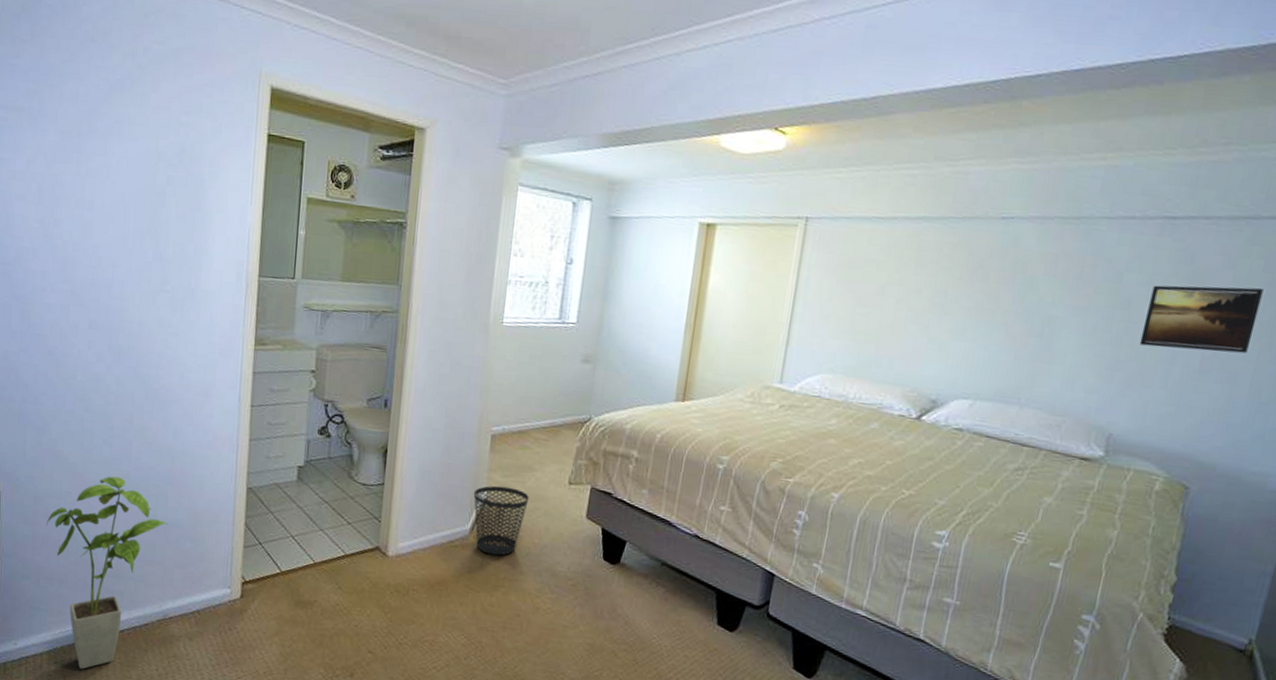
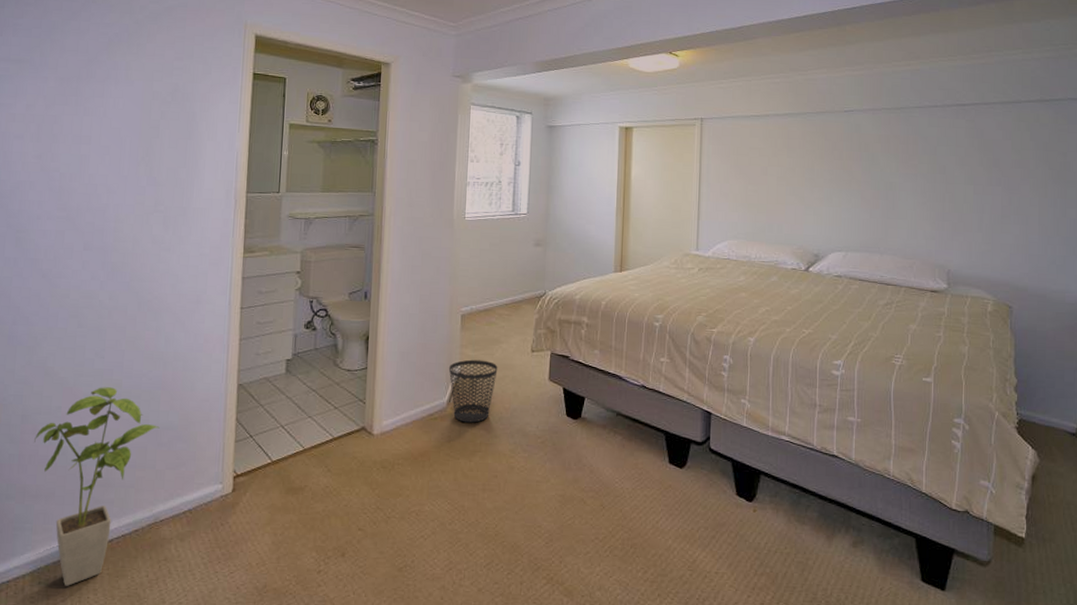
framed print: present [1139,285,1263,354] -> none [957,152,1033,201]

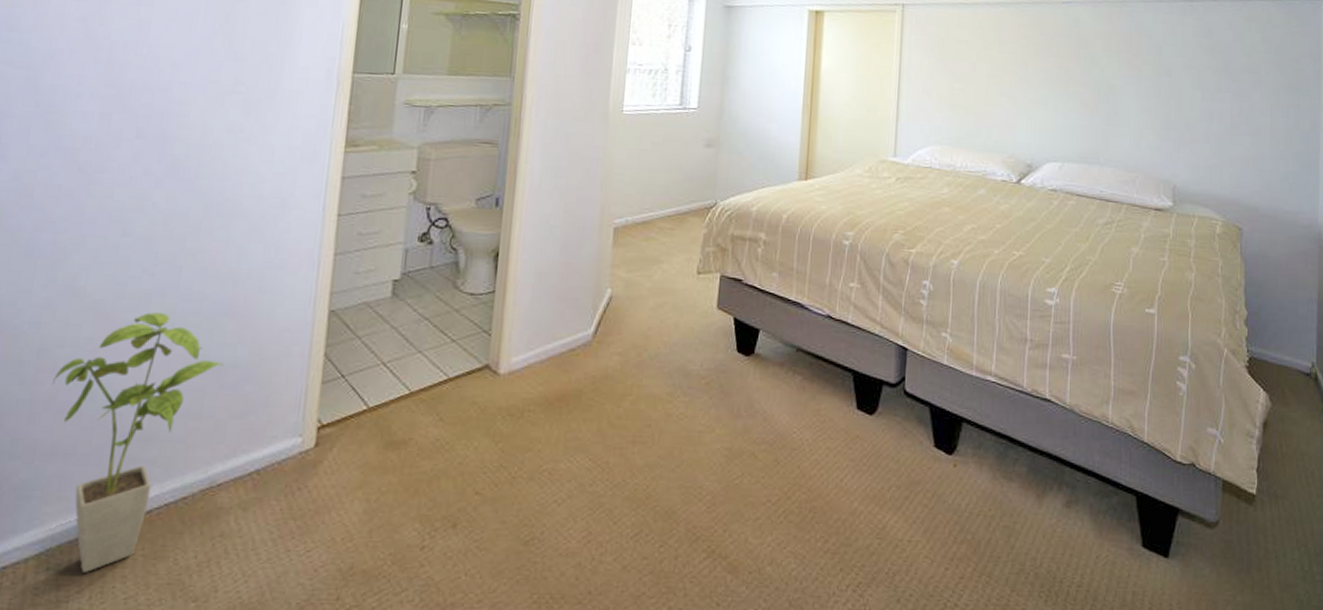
wastebasket: present [448,359,498,423] -> none [596,282,656,360]

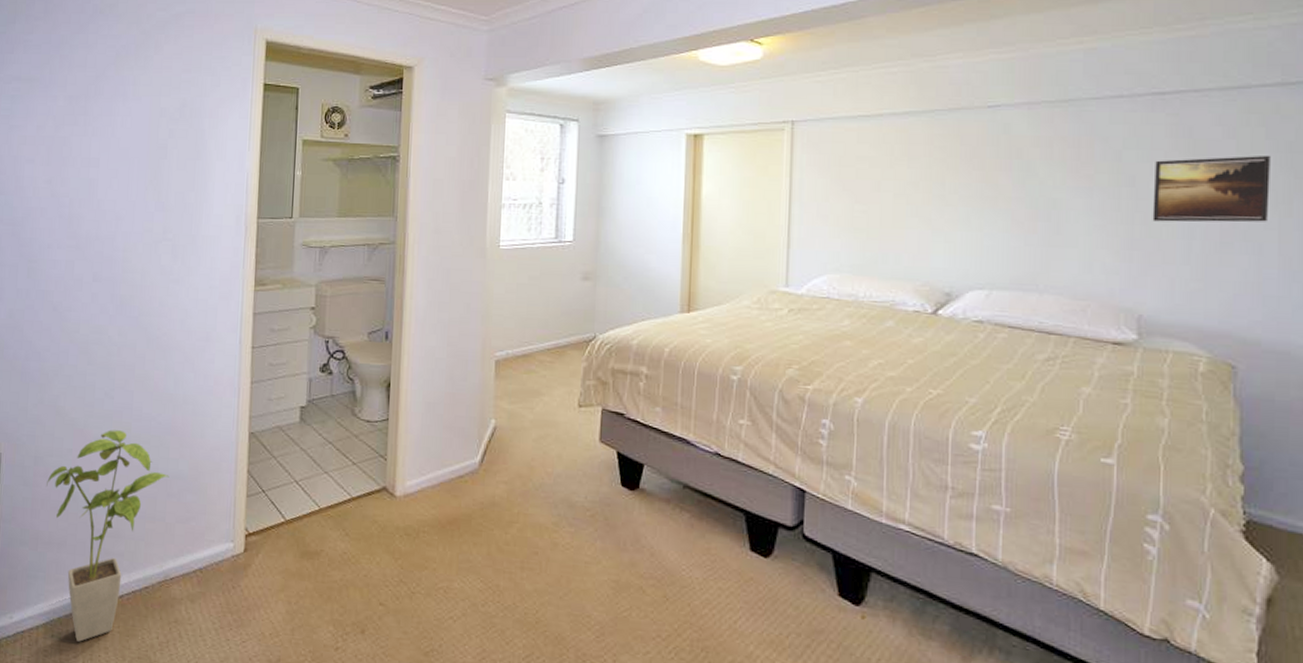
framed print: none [1183,55,1265,110] -> present [1152,155,1270,223]

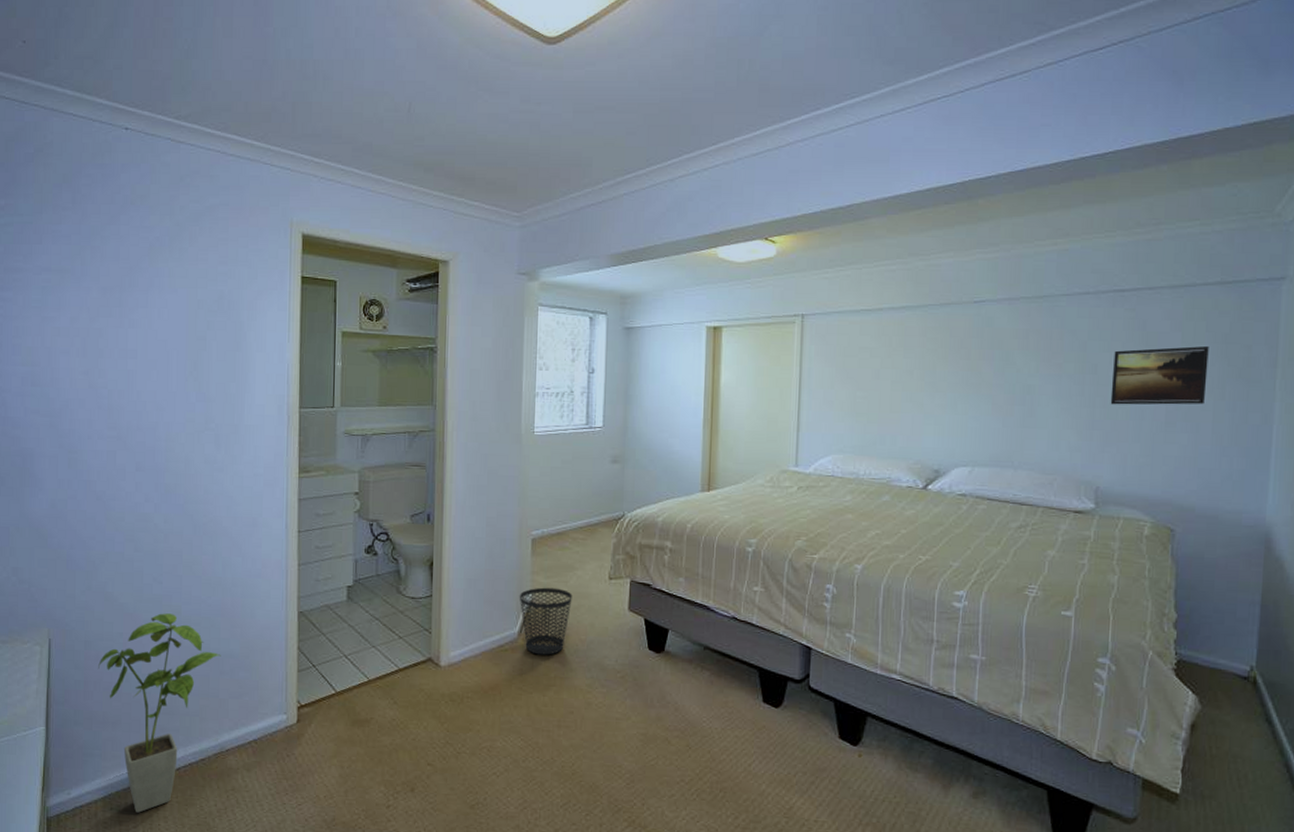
wastebasket: none [480,413,539,489] -> present [519,587,573,655]

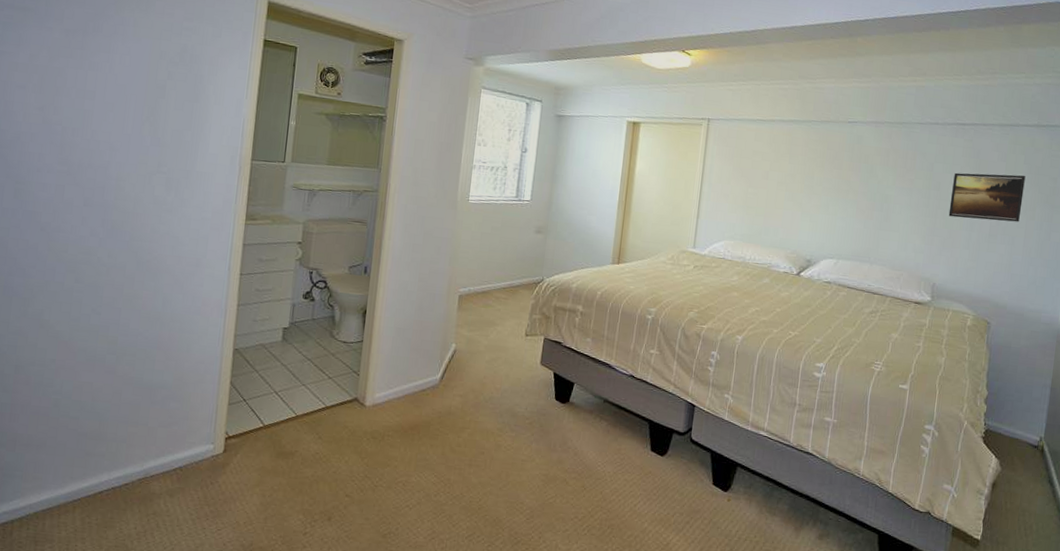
house plant: present [98,613,221,813] -> none [27,342,154,534]
wastebasket: present [519,587,573,655] -> none [443,339,492,401]

